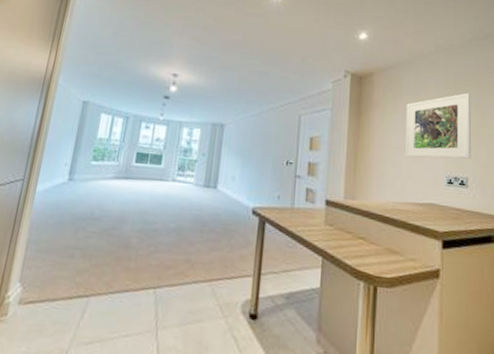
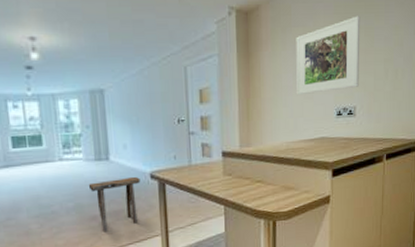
stool: none [192,207,242,261] -> present [88,176,141,232]

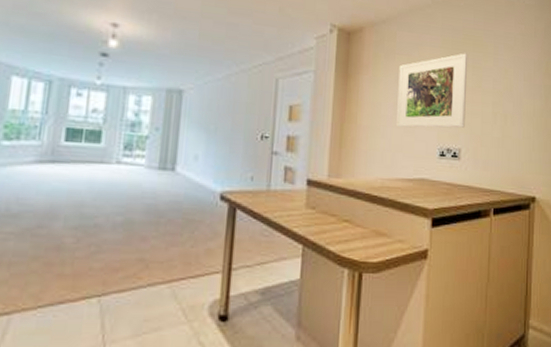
stool: present [88,176,141,232] -> none [144,194,208,260]

